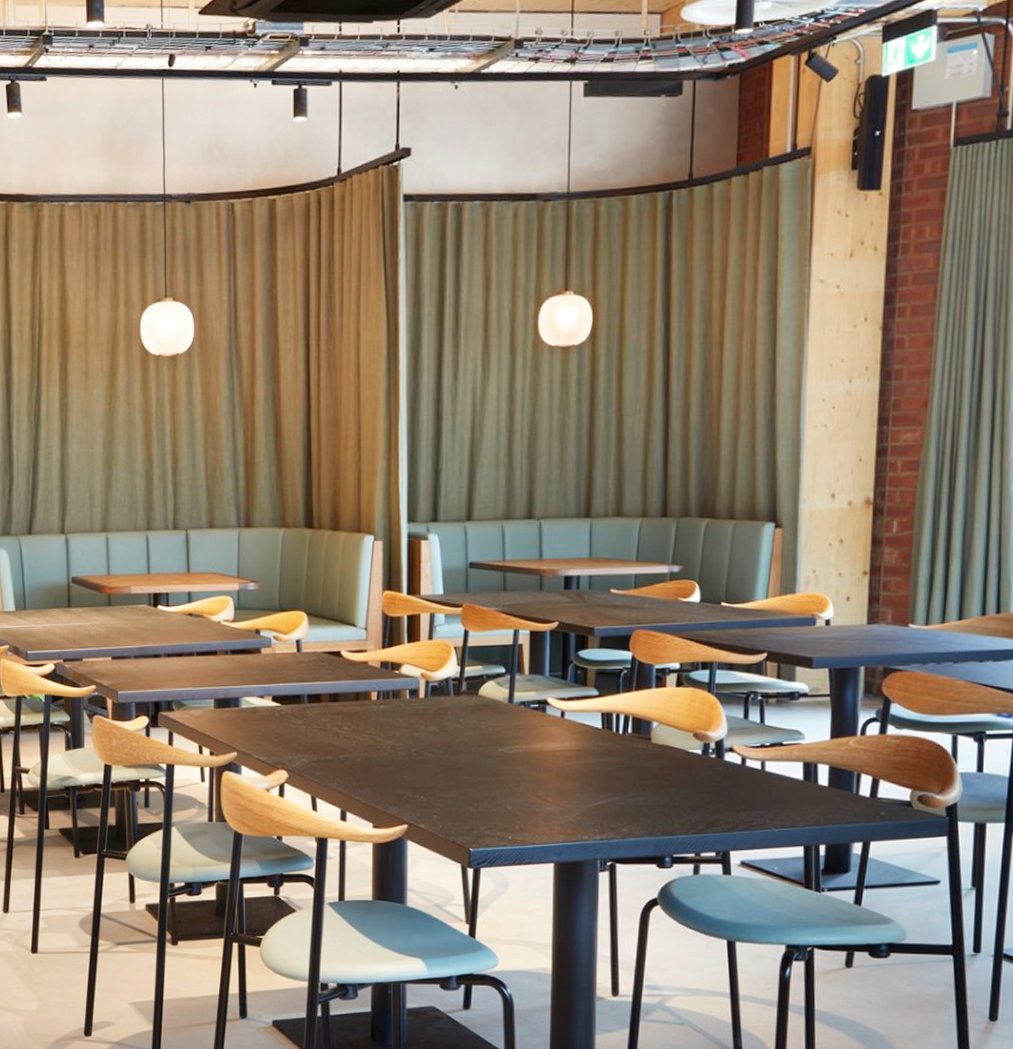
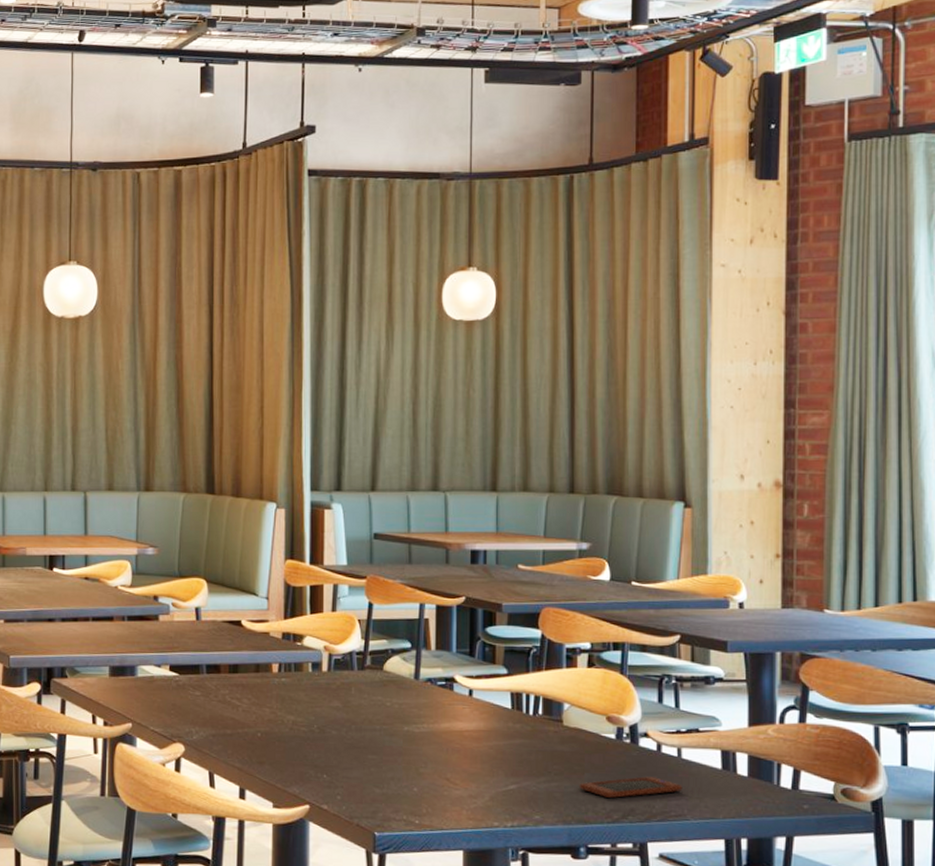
smartphone: none [666,789,765,810] -> present [579,777,683,798]

